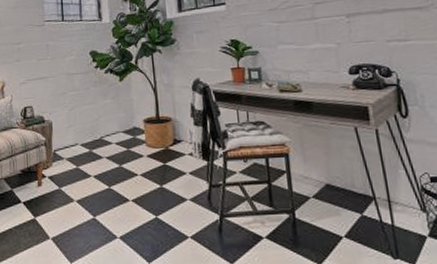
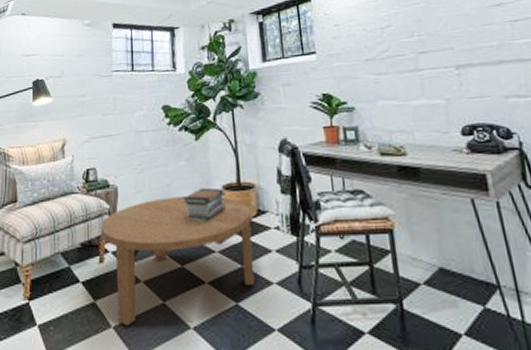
coffee table: none [38,129,172,238] -> present [100,196,255,327]
book stack: none [109,121,147,152] -> present [182,187,226,223]

